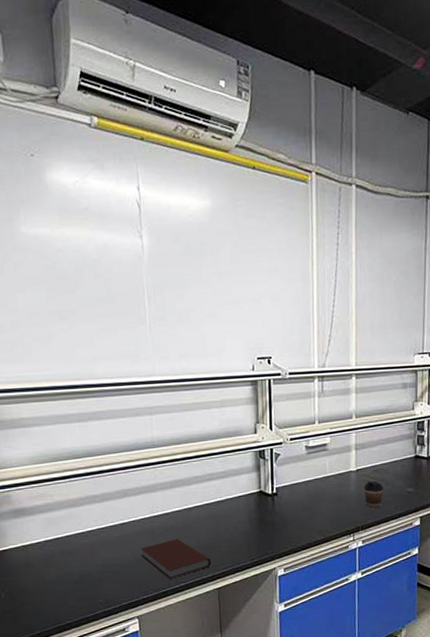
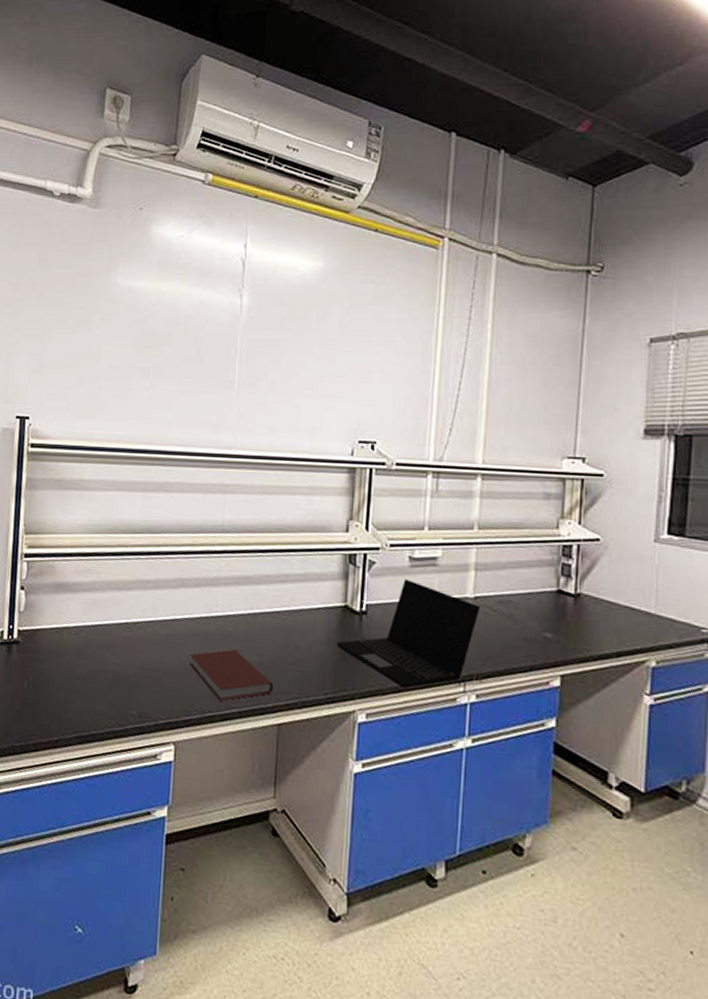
laptop: none [256,463,362,545] -> present [336,579,481,688]
coffee cup: present [363,481,384,508] -> none [482,614,511,652]

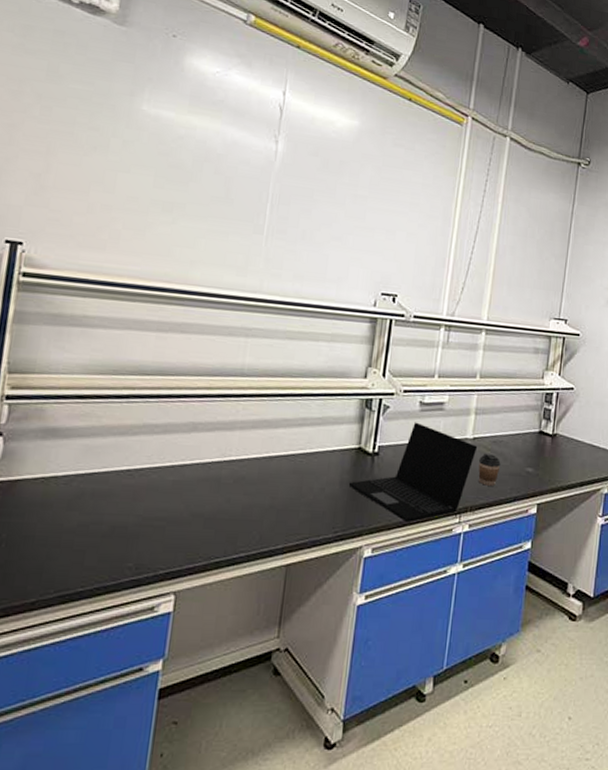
book: present [190,650,274,701] -> none [197,494,285,546]
coffee cup: none [482,614,511,652] -> present [478,453,501,486]

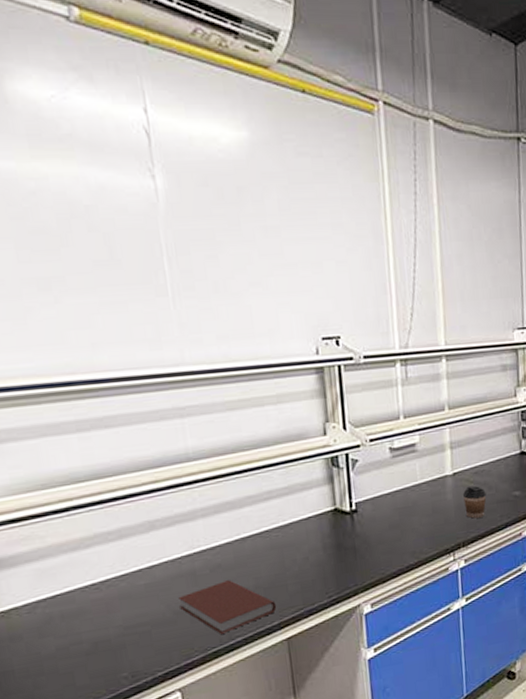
book: none [197,494,285,546] -> present [178,580,277,634]
laptop: present [348,422,478,522] -> none [332,469,460,572]

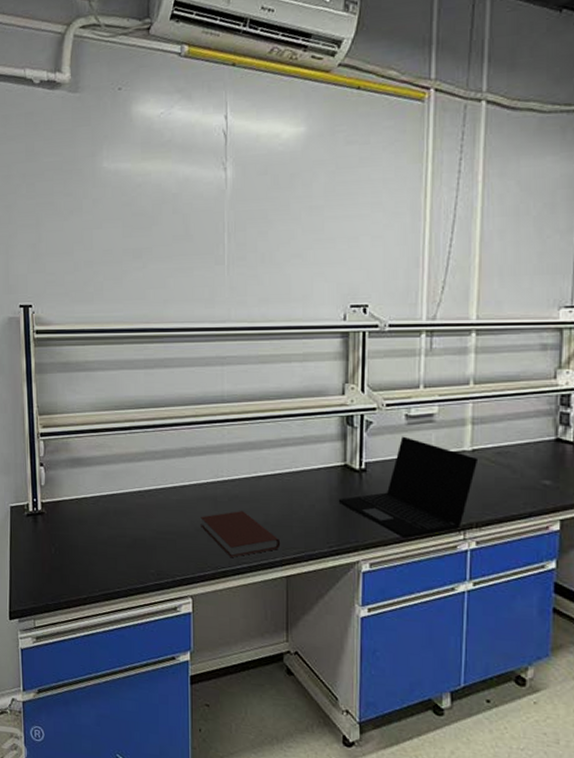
laptop: none [332,469,460,572] -> present [338,436,479,538]
coffee cup: present [462,486,487,519] -> none [480,465,509,501]

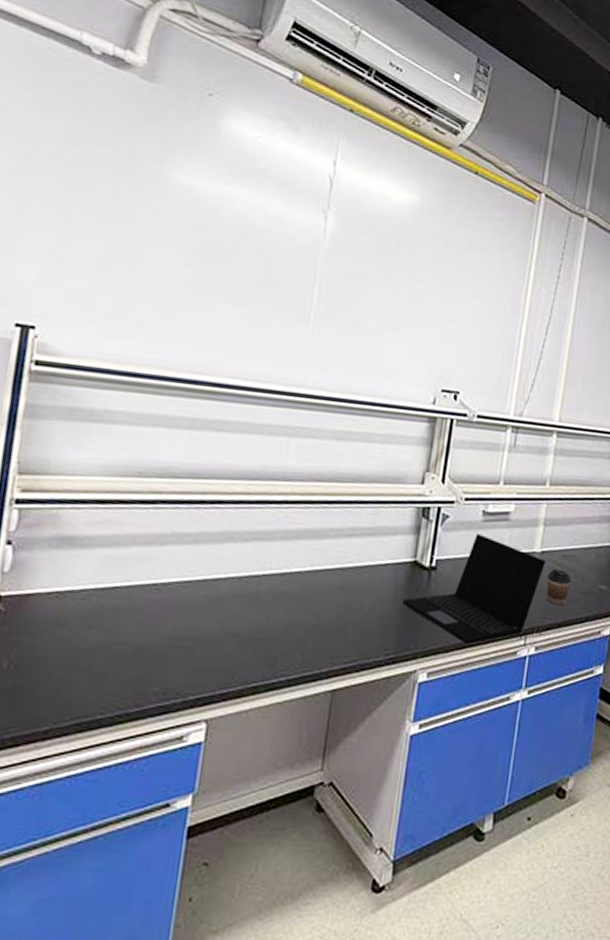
book: present [201,511,281,557] -> none [232,611,331,669]
coffee cup: none [480,465,509,501] -> present [546,568,572,605]

